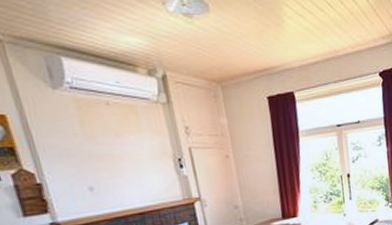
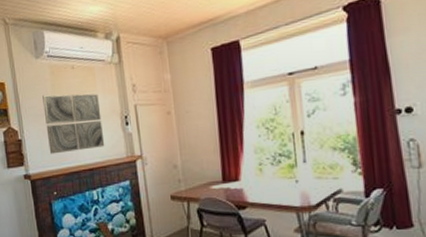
wall art: none [67,132,157,199] -> present [42,94,105,155]

